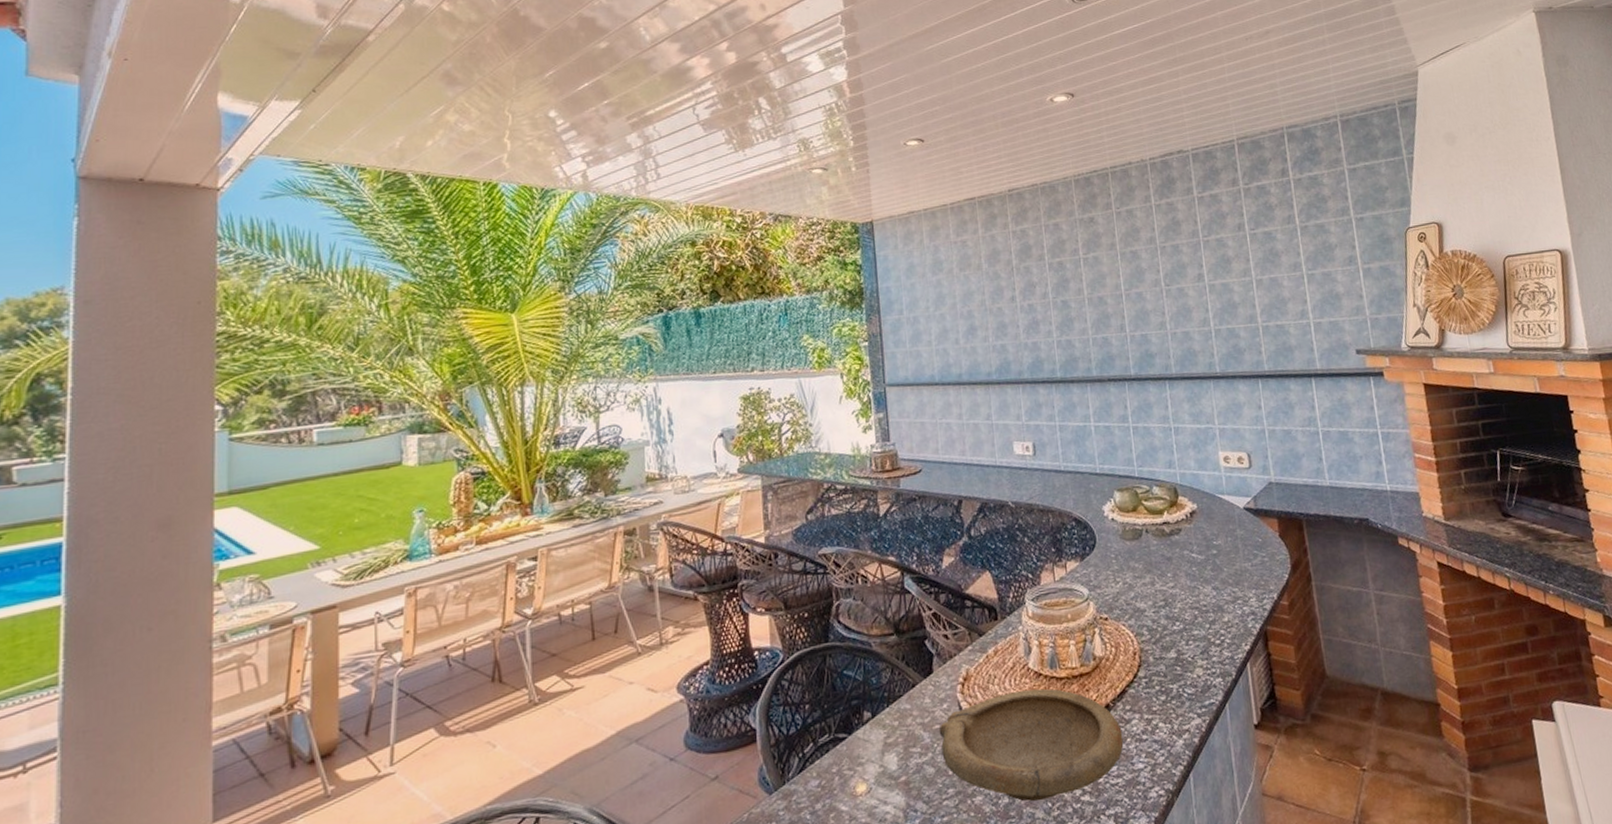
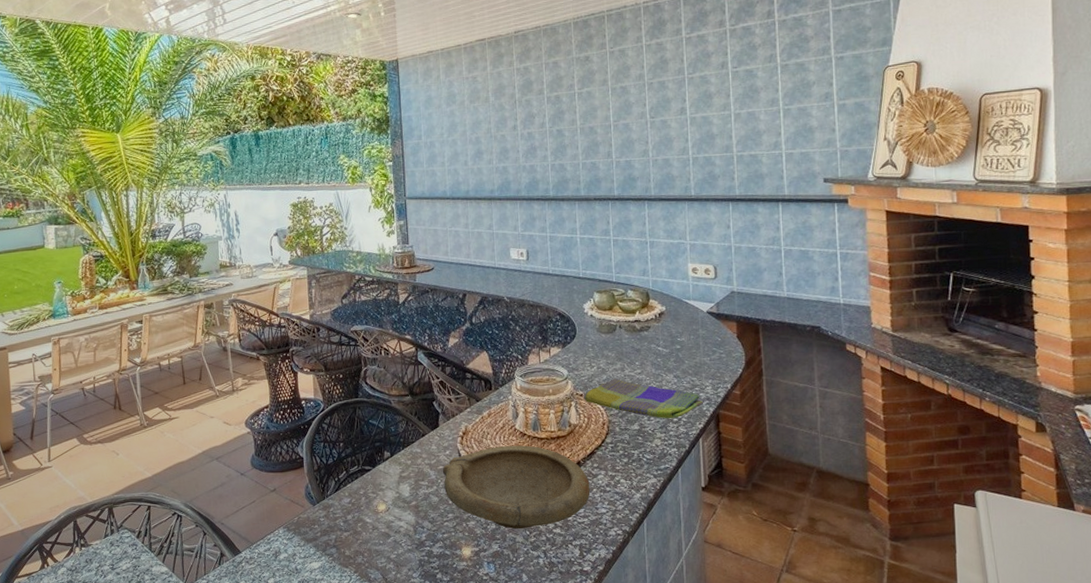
dish towel: none [1108,595,1248,642] -> present [583,378,703,419]

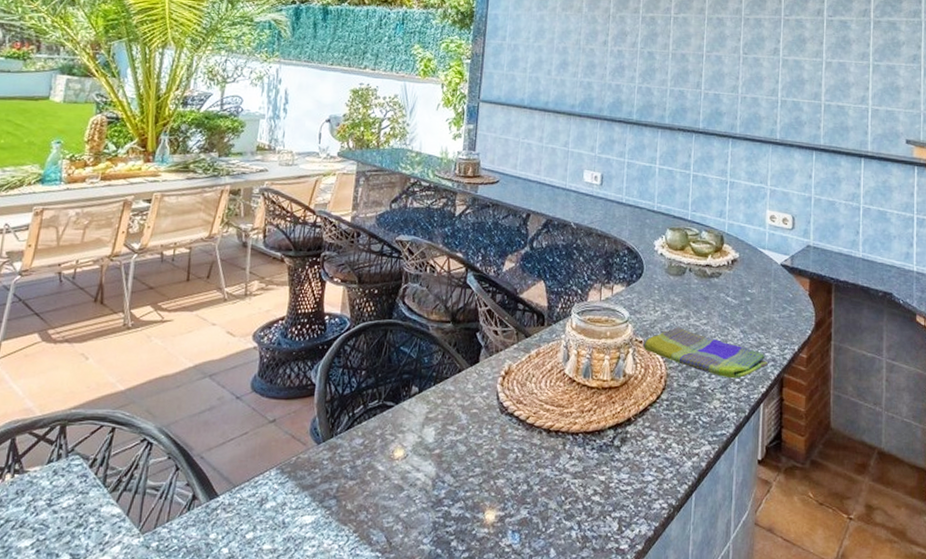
bowl: present [442,445,590,530] -> none [475,392,639,494]

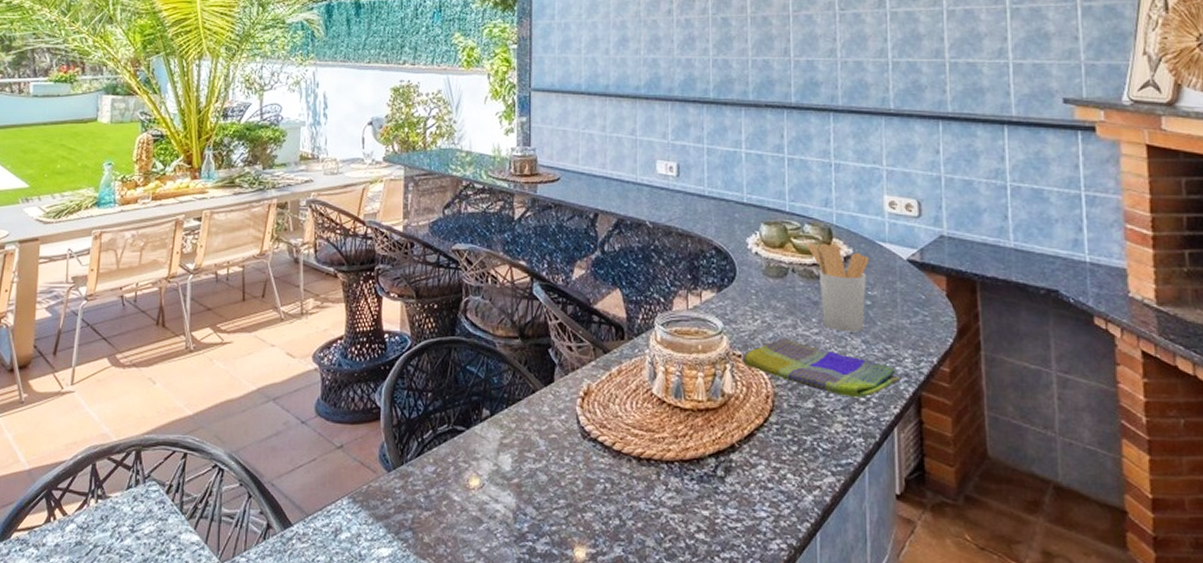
utensil holder: none [703,247,752,324] -> present [807,243,870,332]

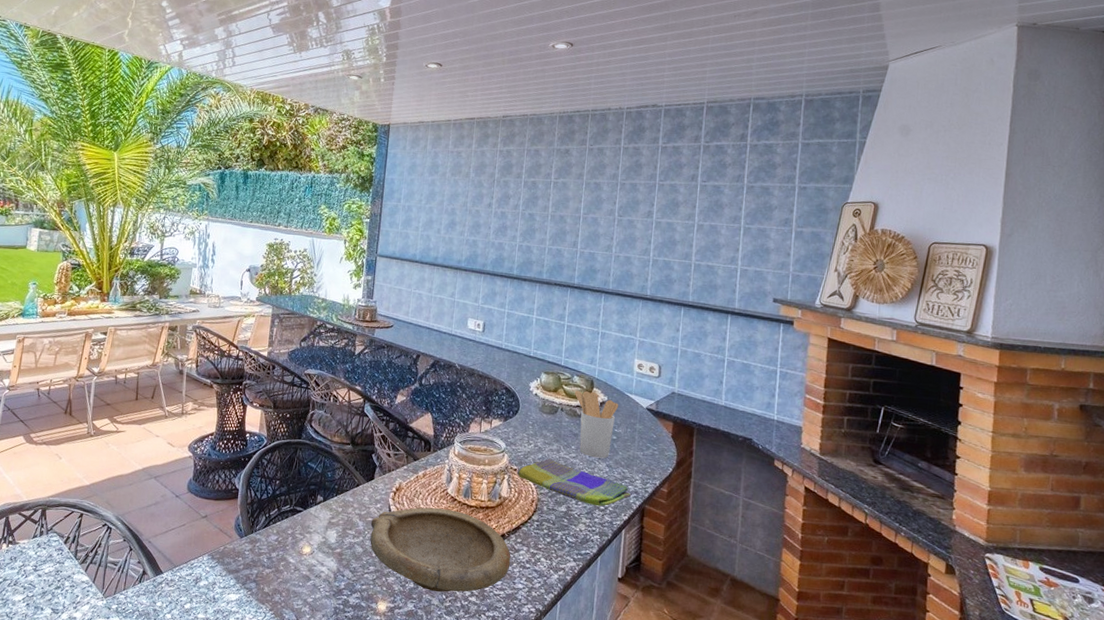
bowl: none [555,415,747,530] -> present [370,507,511,593]

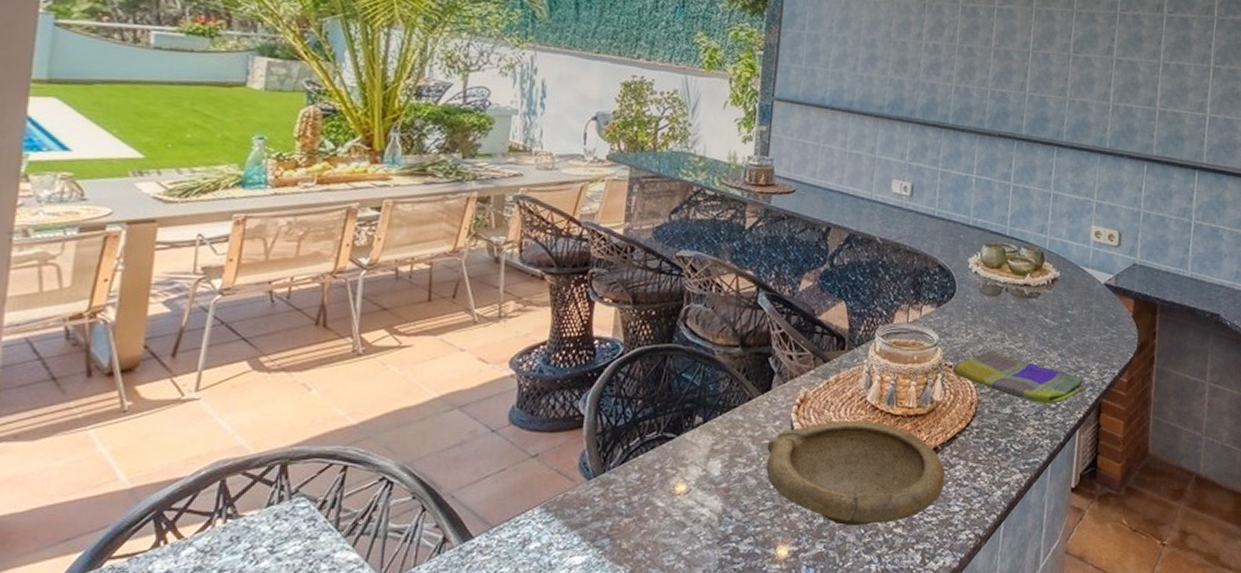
utensil holder: present [574,390,619,459] -> none [1021,265,1074,347]

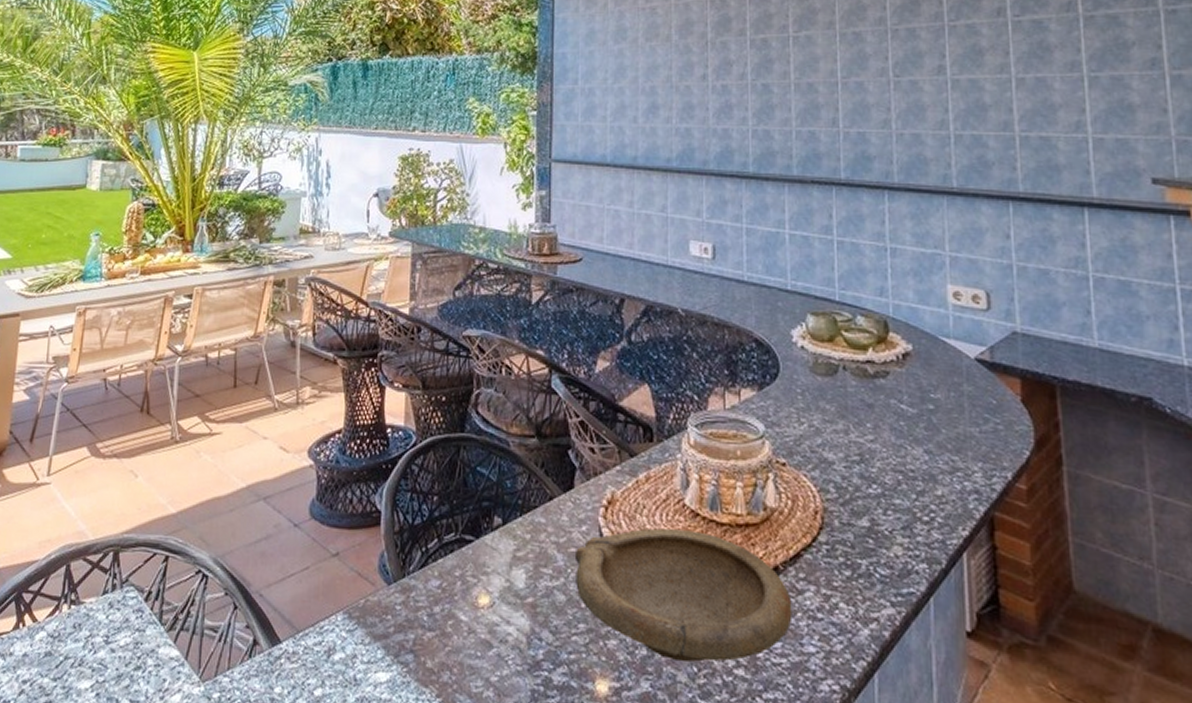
dish towel: present [952,350,1086,405] -> none [786,444,969,517]

